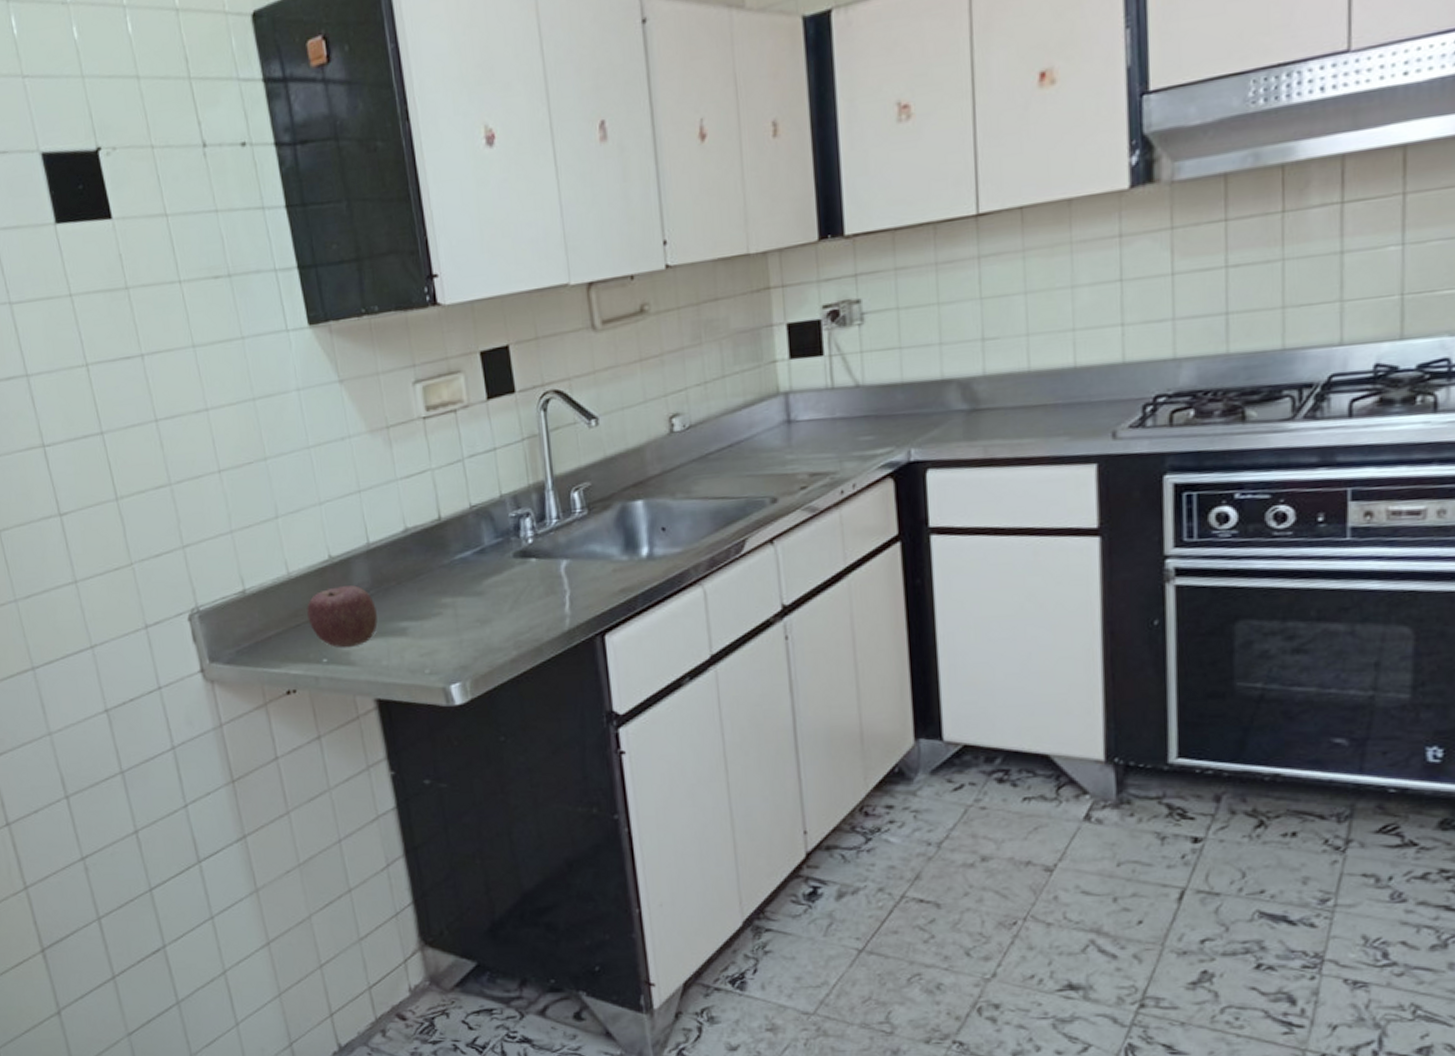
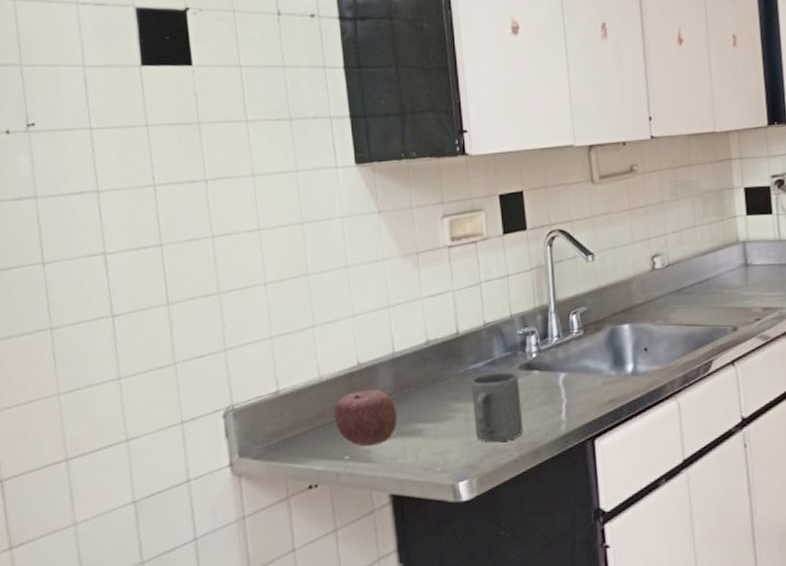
mug: none [458,561,521,641] -> present [470,372,523,443]

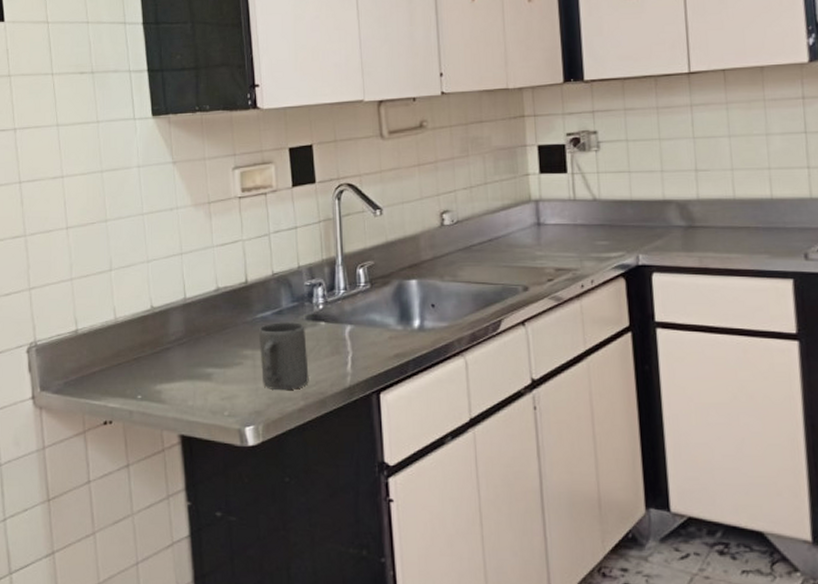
apple: present [334,389,397,447] -> none [128,333,187,387]

